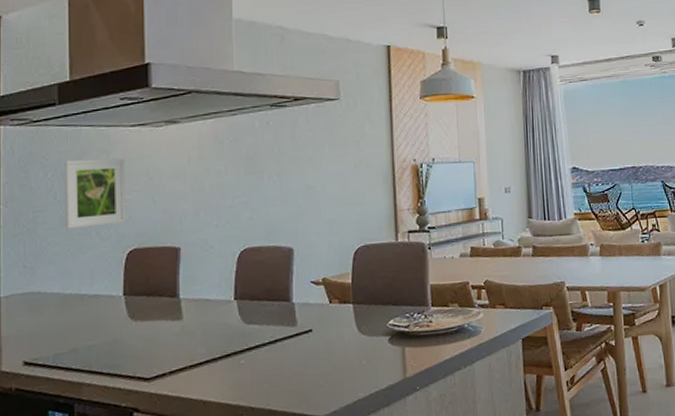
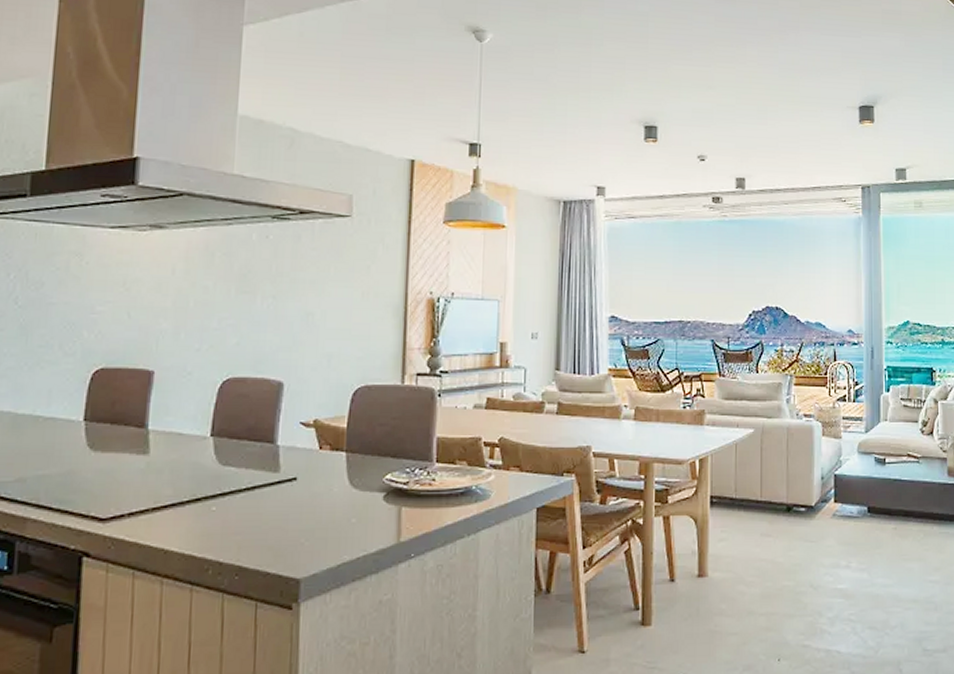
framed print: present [63,158,127,229] -> none [25,260,100,340]

